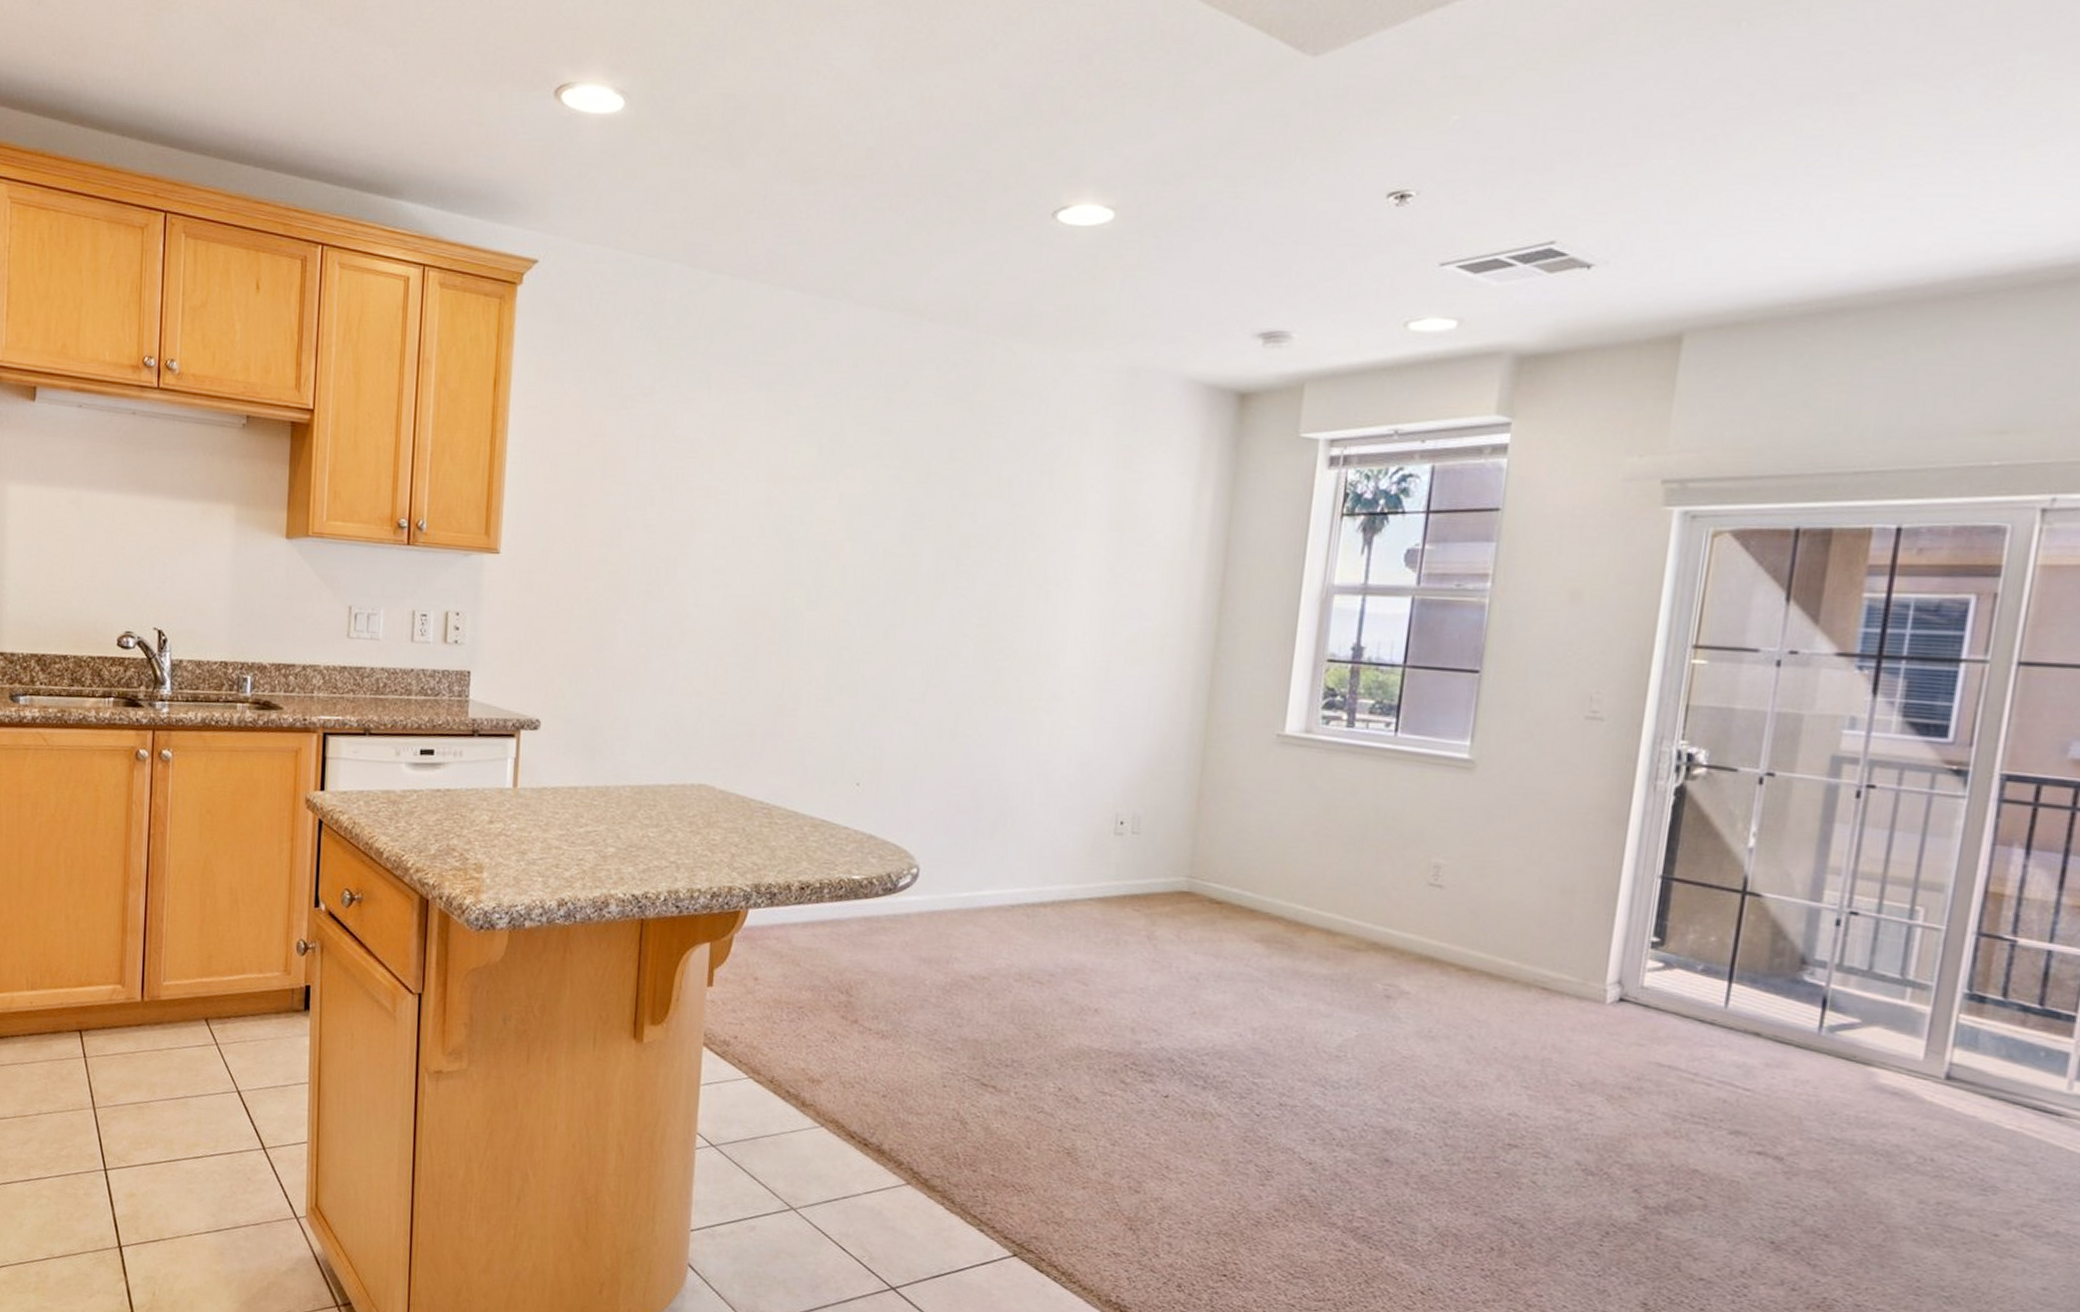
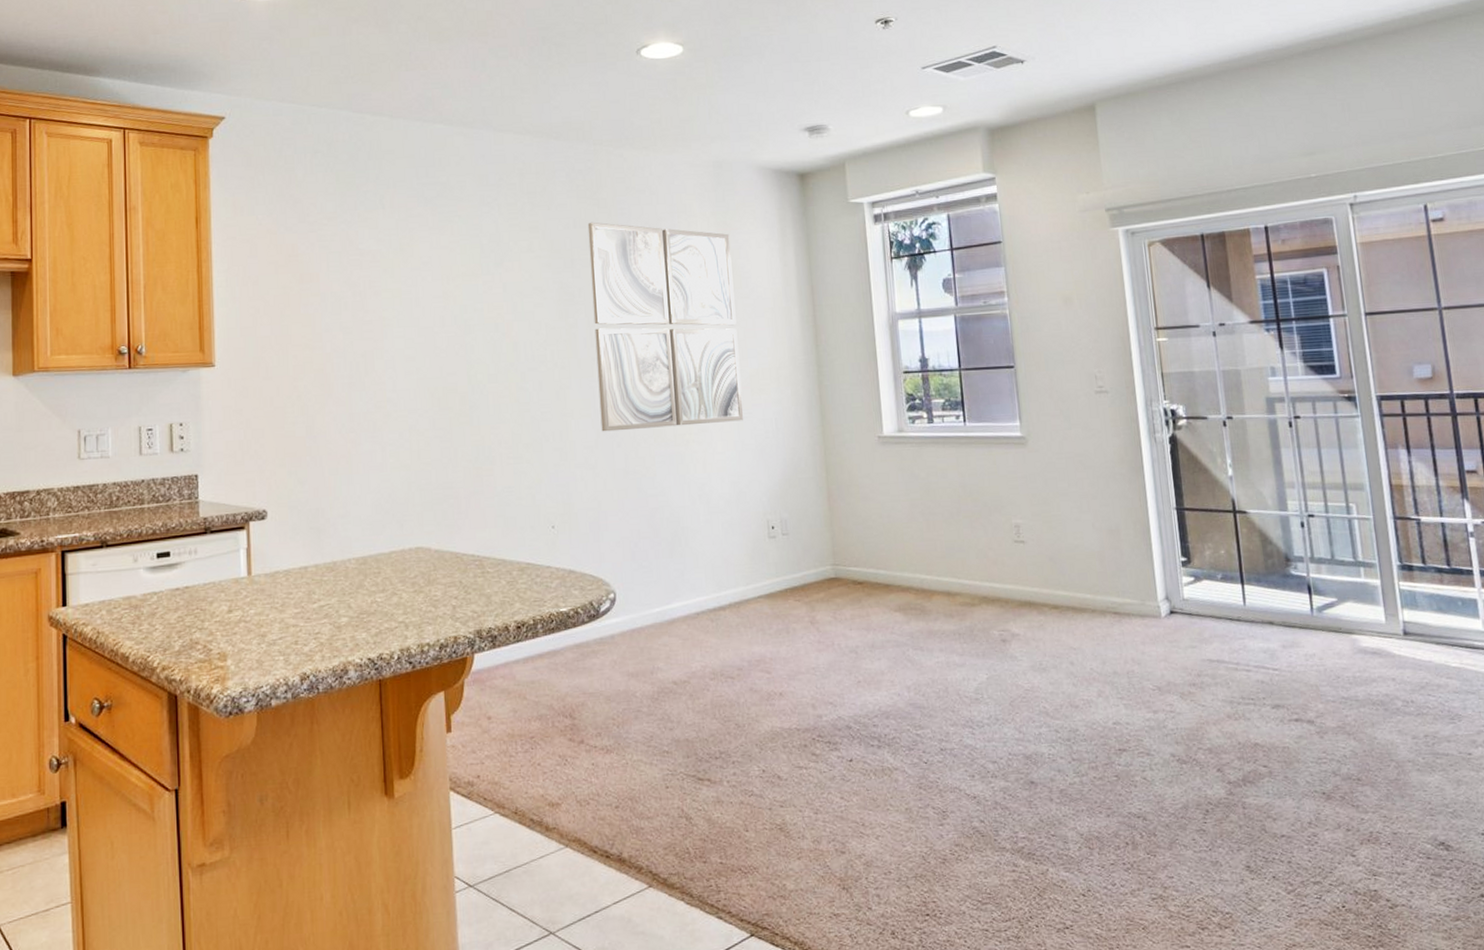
wall art: none [932,429,1132,693] -> present [587,222,743,432]

